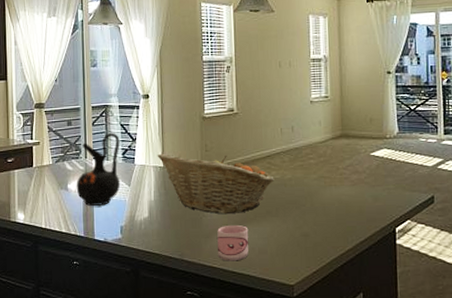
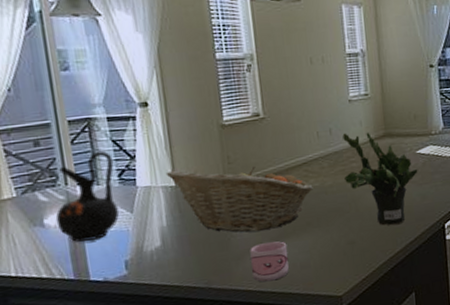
potted plant: none [302,131,372,224] -> present [342,132,418,226]

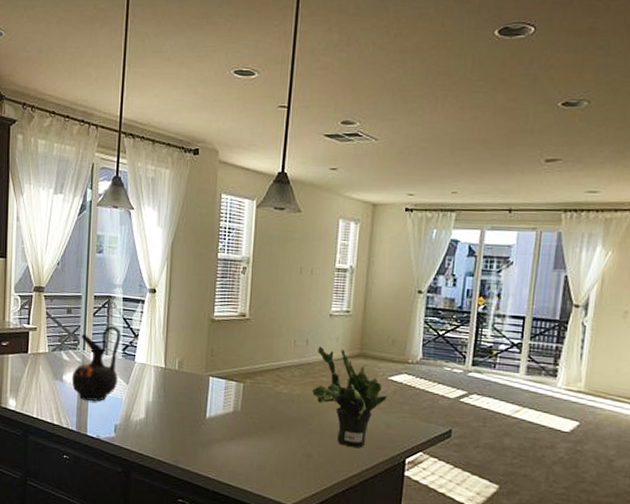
fruit basket: present [165,167,313,233] -> none [159,353,282,425]
mug: present [250,241,289,282] -> none [214,436,249,474]

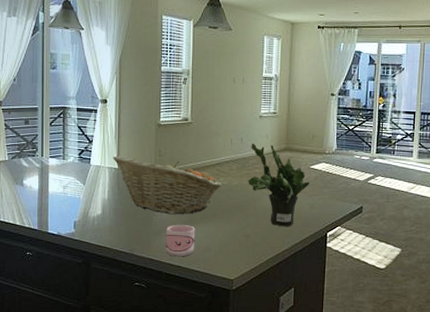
ceramic jug: present [71,326,121,401] -> none [31,134,77,201]
fruit basket: none [159,353,282,425] -> present [112,155,222,215]
mug: none [214,436,249,474] -> present [166,225,195,257]

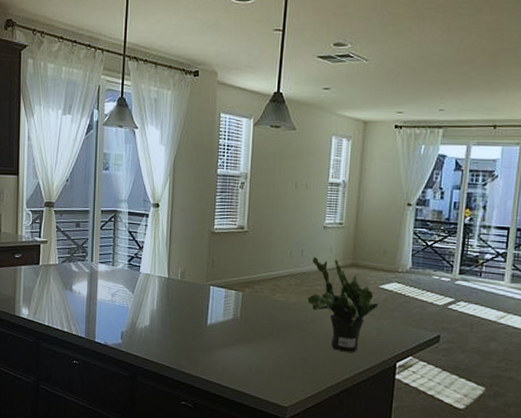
fruit basket: present [112,155,222,215] -> none [162,264,279,332]
mug: present [166,225,195,257] -> none [215,342,248,378]

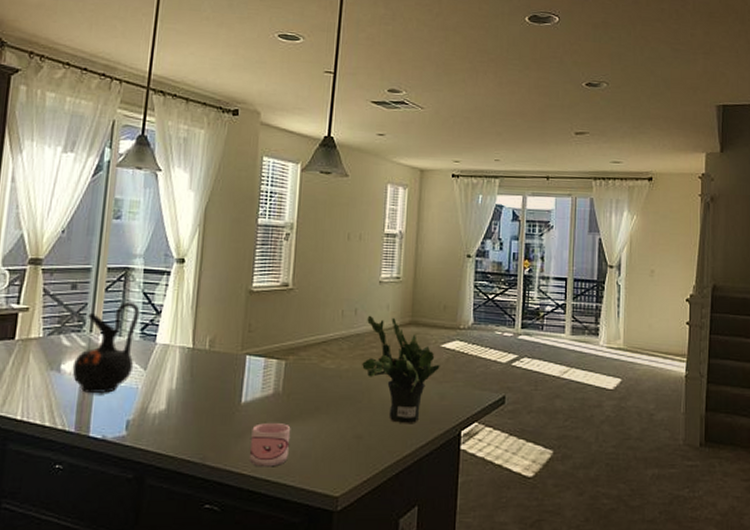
ceramic jug: none [80,239,127,310] -> present [72,302,140,393]
mug: none [215,342,248,378] -> present [250,423,291,467]

